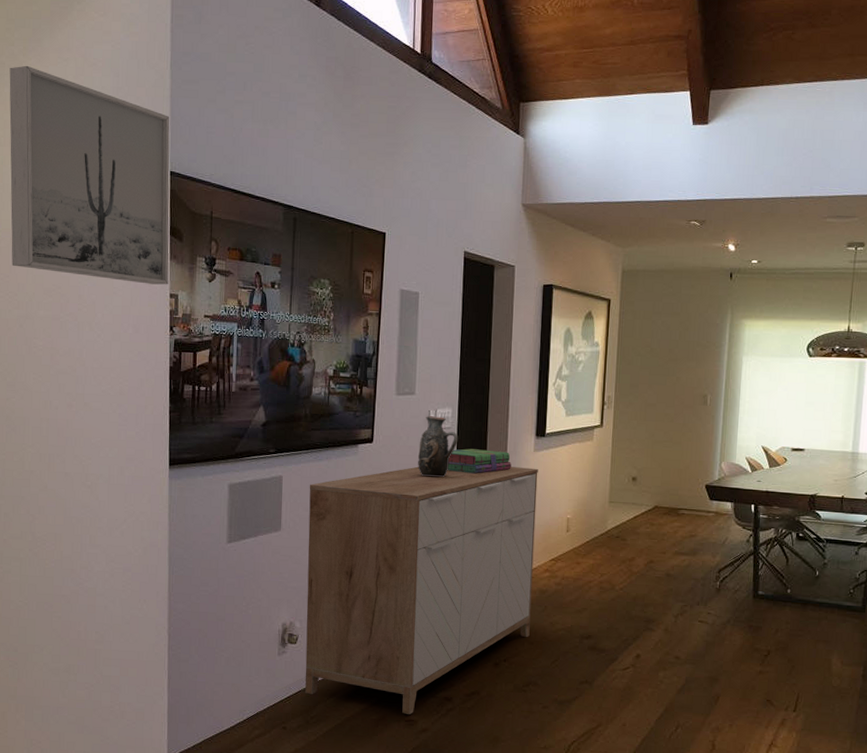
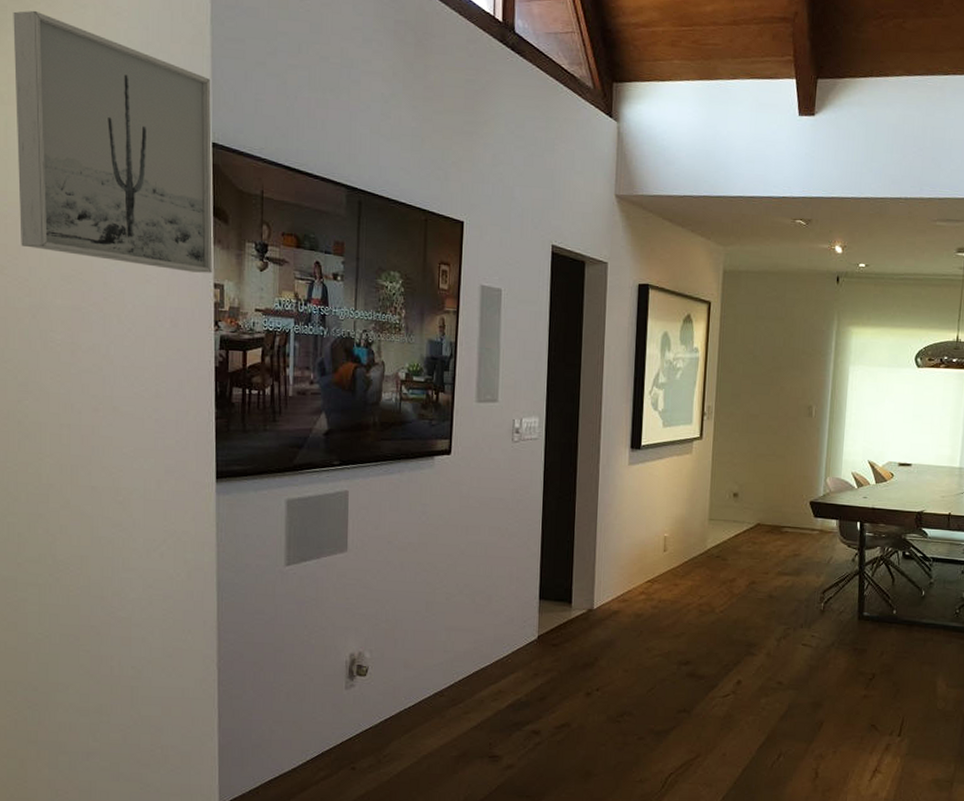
sideboard: present [305,466,538,714] -> none [376,481,633,750]
decorative vase: present [418,416,459,477] -> none [501,425,546,493]
stack of books: present [447,448,511,474] -> none [533,461,604,489]

